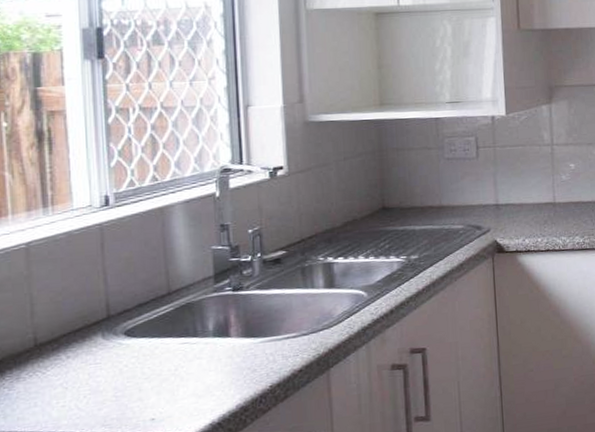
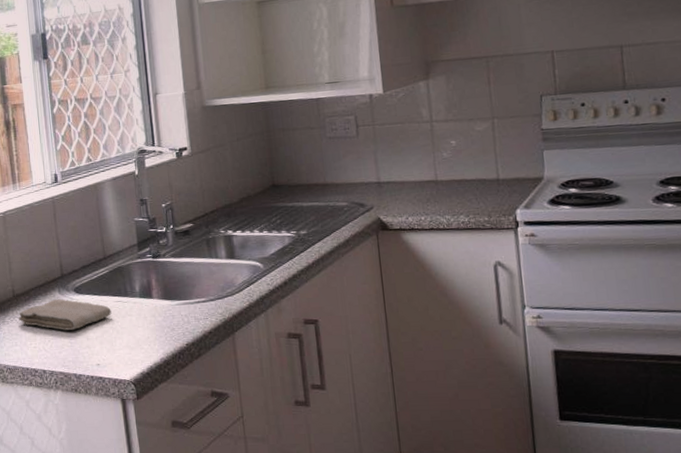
washcloth: none [40,345,175,383] -> present [18,299,112,330]

